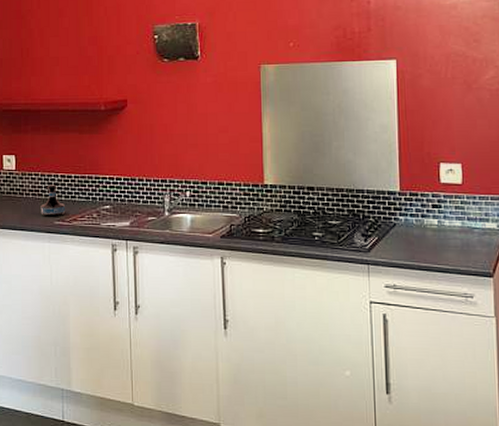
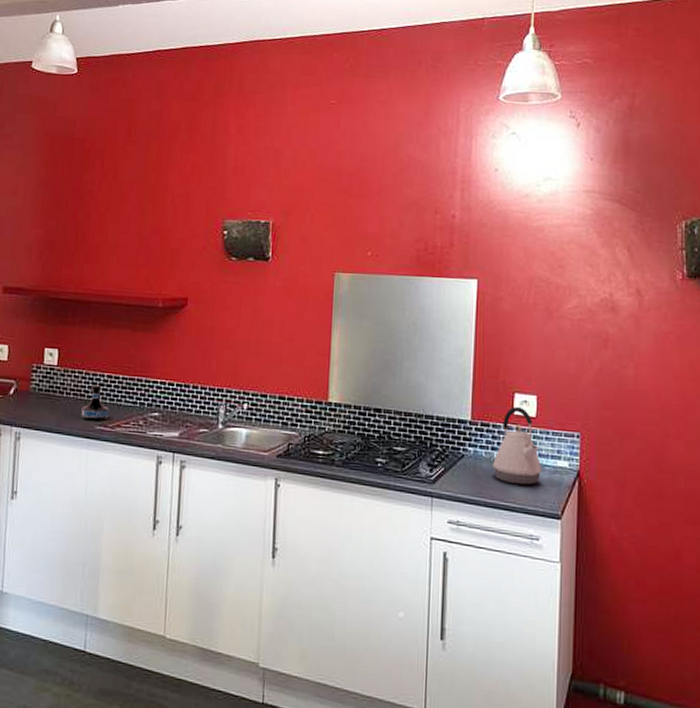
kettle: none [423,175,472,248] -> present [492,406,542,485]

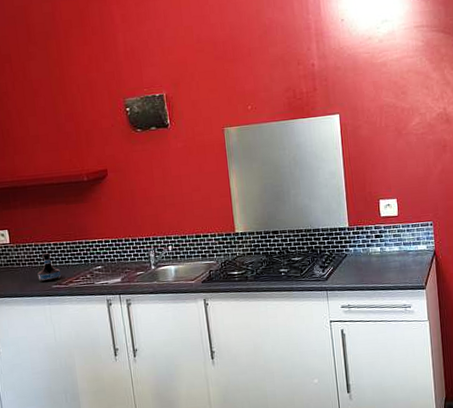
kettle: present [492,406,542,485] -> none [369,209,408,270]

